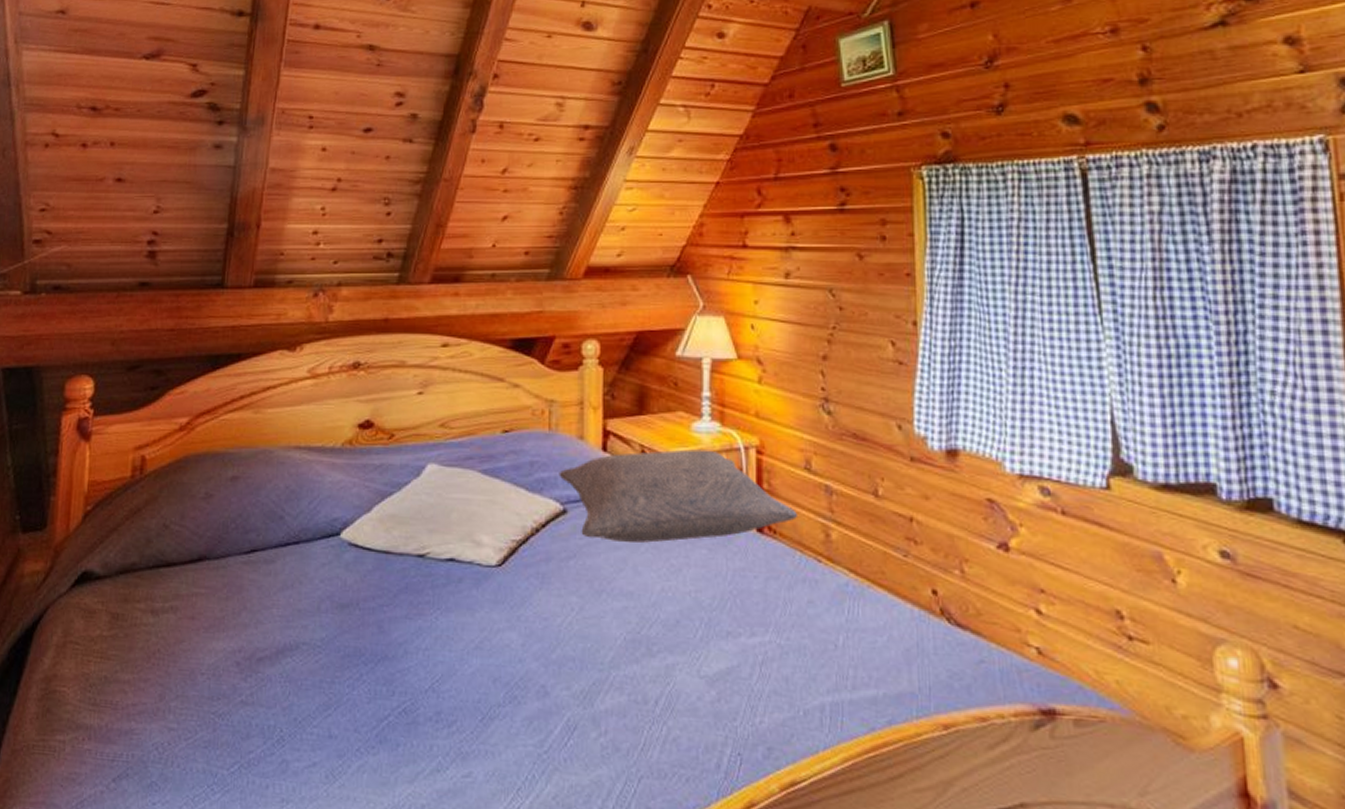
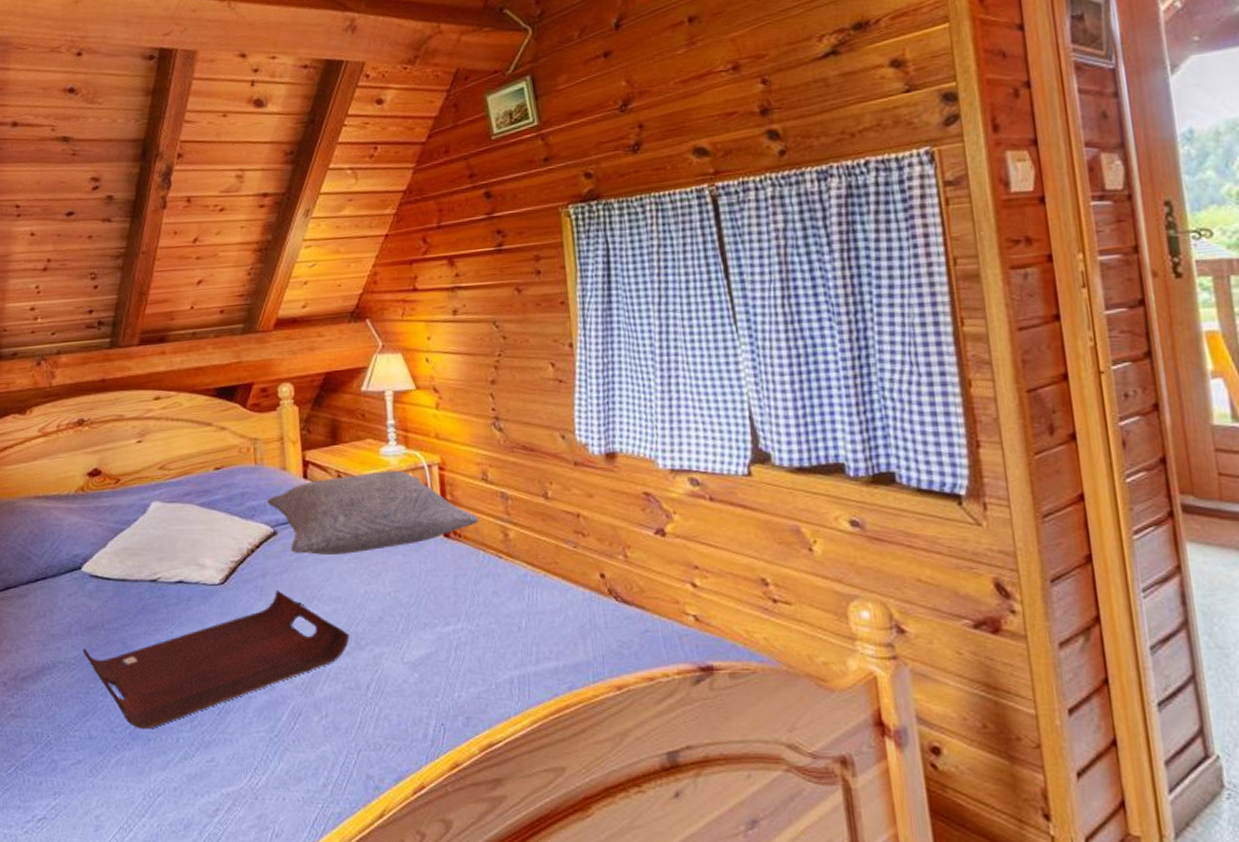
serving tray: none [331,579,640,732] -> present [82,591,350,730]

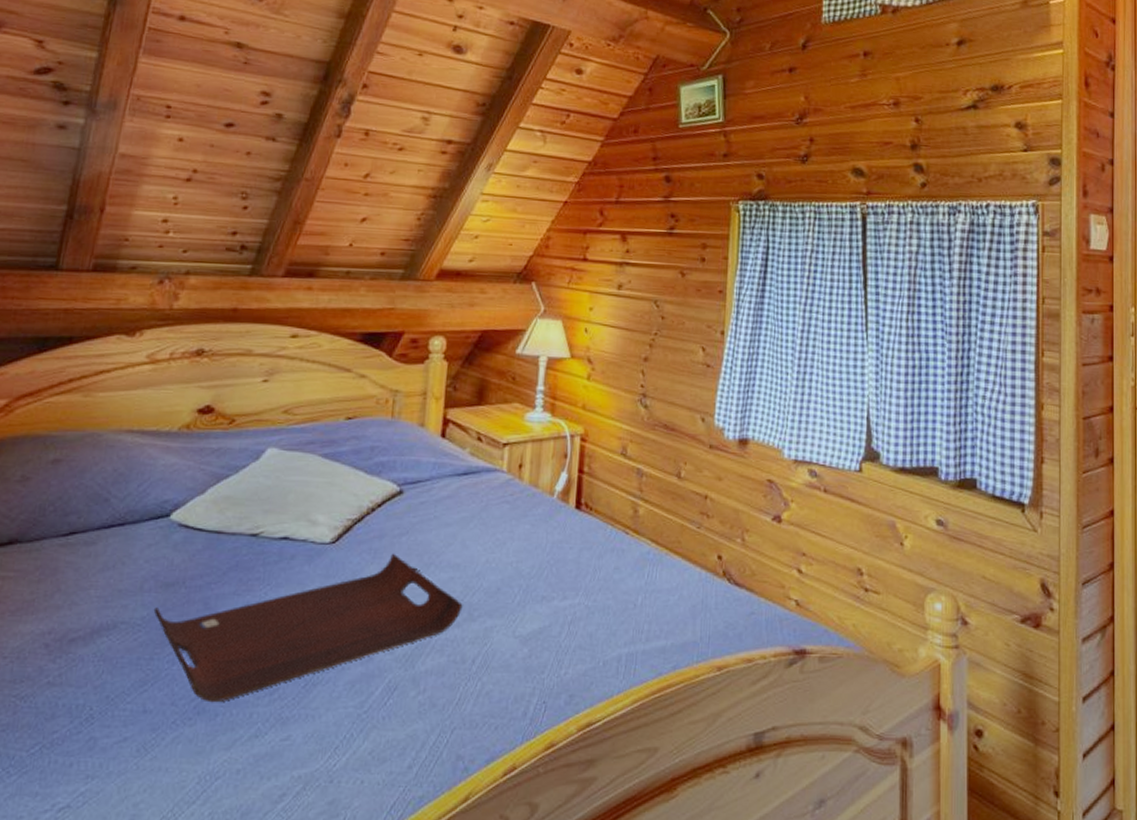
pillow: present [267,470,479,556] -> none [398,436,613,521]

